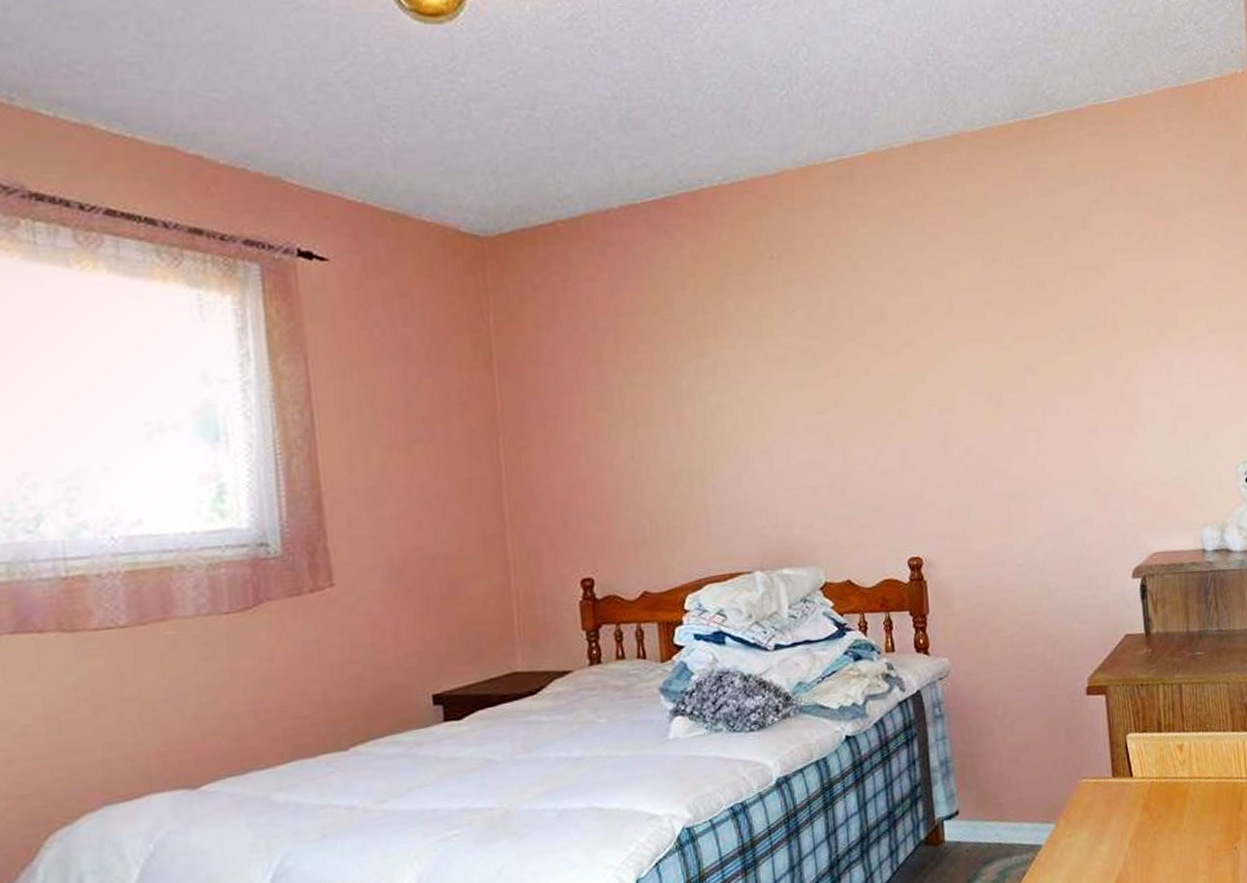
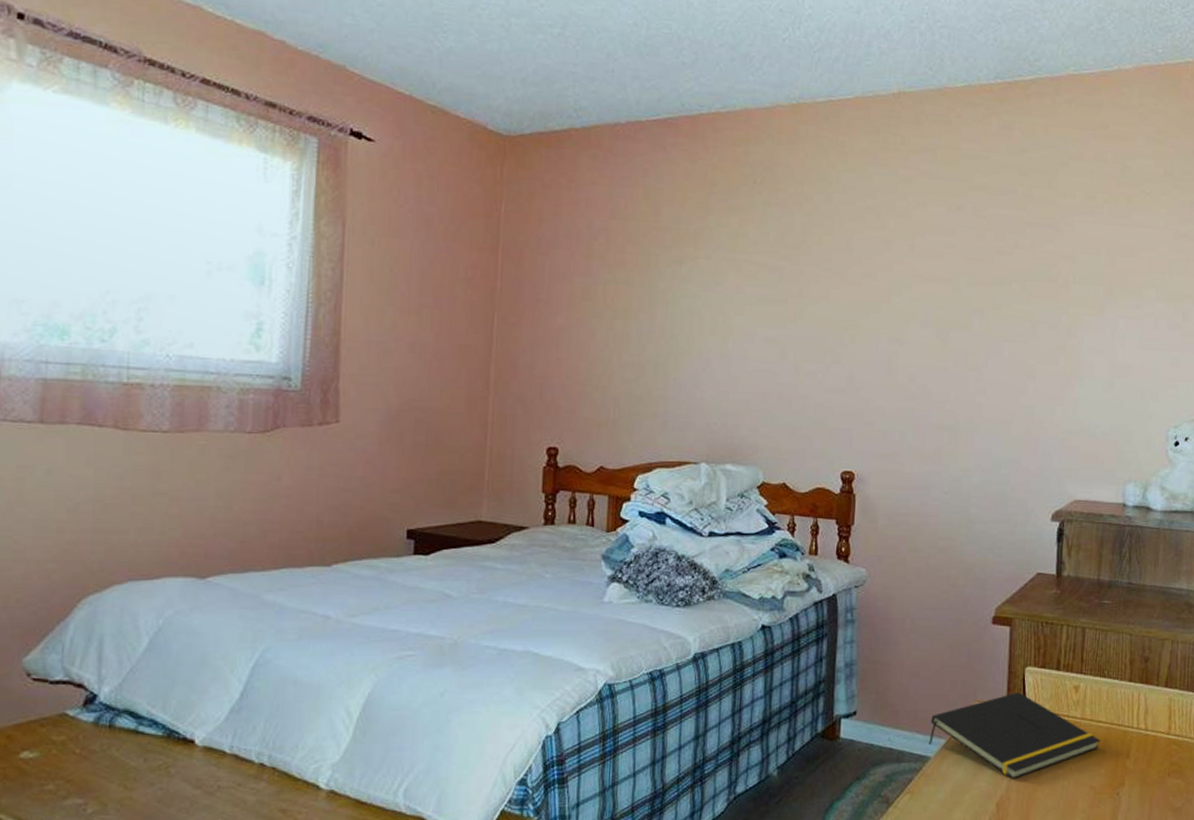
notepad: none [1037,761,1212,853] -> present [928,692,1100,779]

